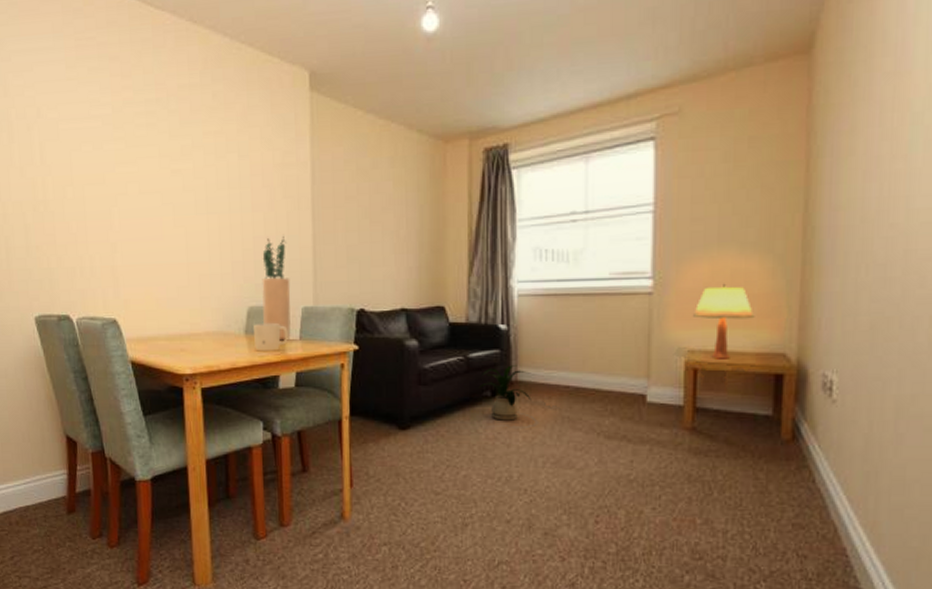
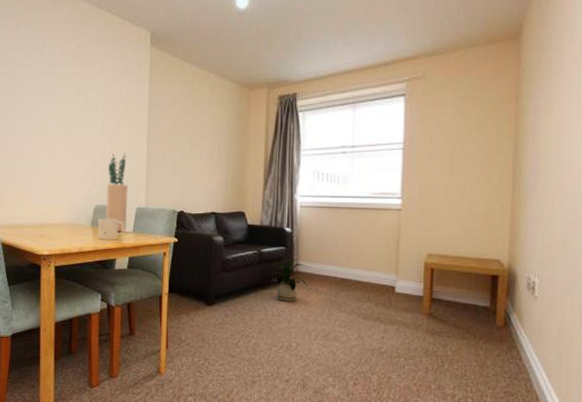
table lamp: present [693,284,755,359] -> none [431,206,477,262]

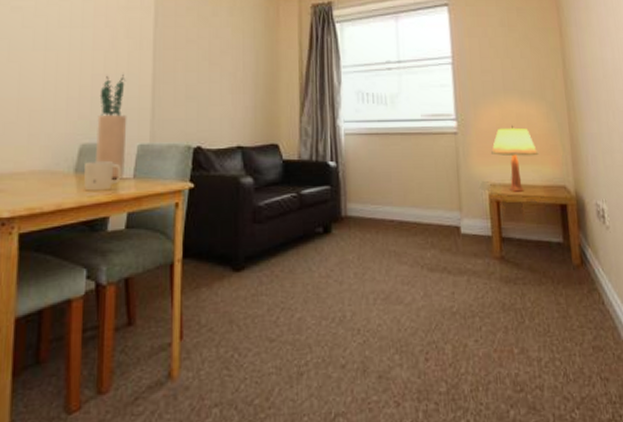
house plant: present [268,258,308,302] -> none [311,199,361,257]
table lamp: none [431,206,477,262] -> present [491,126,539,192]

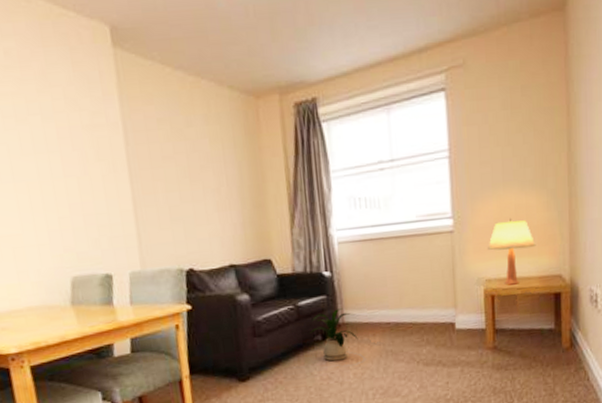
mug: present [84,160,122,191] -> none [80,291,119,322]
vase: present [94,75,127,180] -> none [81,201,121,309]
house plant: none [311,199,361,257] -> present [310,307,358,362]

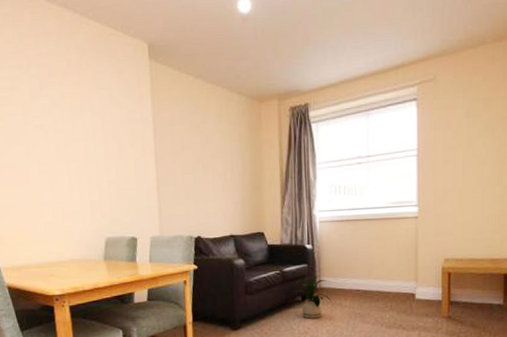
table lamp: present [488,219,536,286] -> none [447,209,490,265]

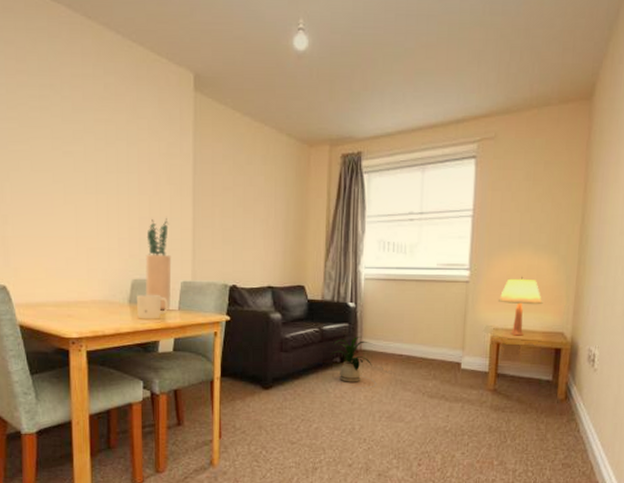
mug: none [111,250,140,274] -> present [137,294,168,319]
vase: none [115,180,142,265] -> present [145,218,172,311]
table lamp: none [447,209,490,265] -> present [499,277,543,336]

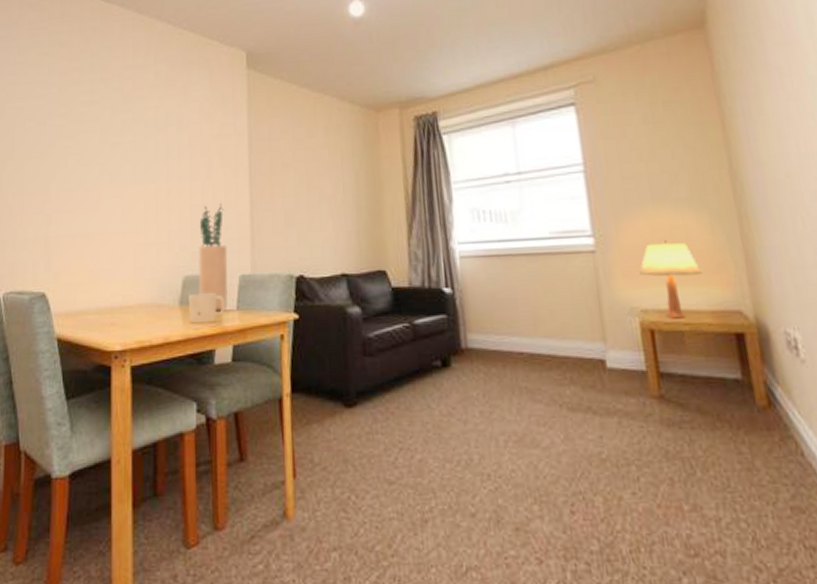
house plant: present [330,335,372,382] -> none [428,329,485,394]

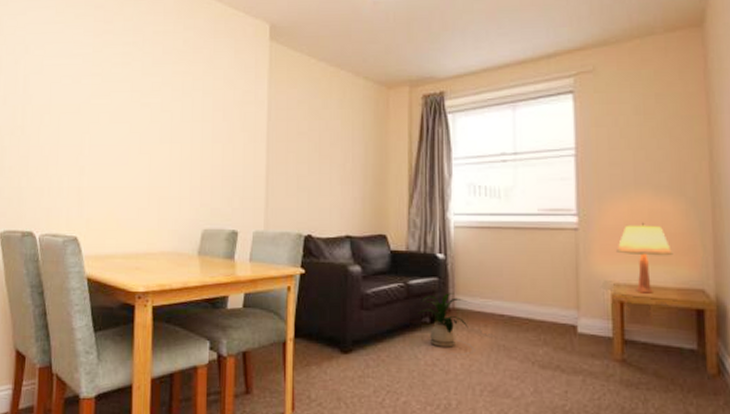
mug: present [189,292,225,324] -> none [206,245,239,272]
vase: present [198,204,228,312] -> none [215,166,244,263]
house plant: none [428,329,485,394] -> present [418,292,469,347]

